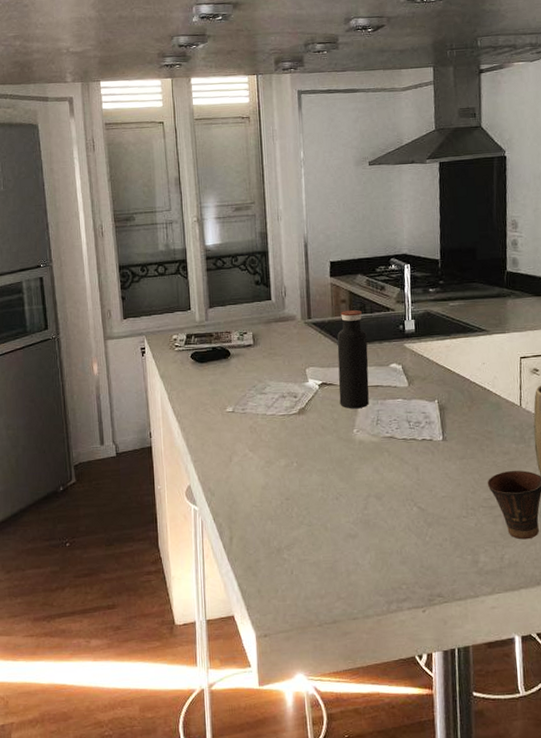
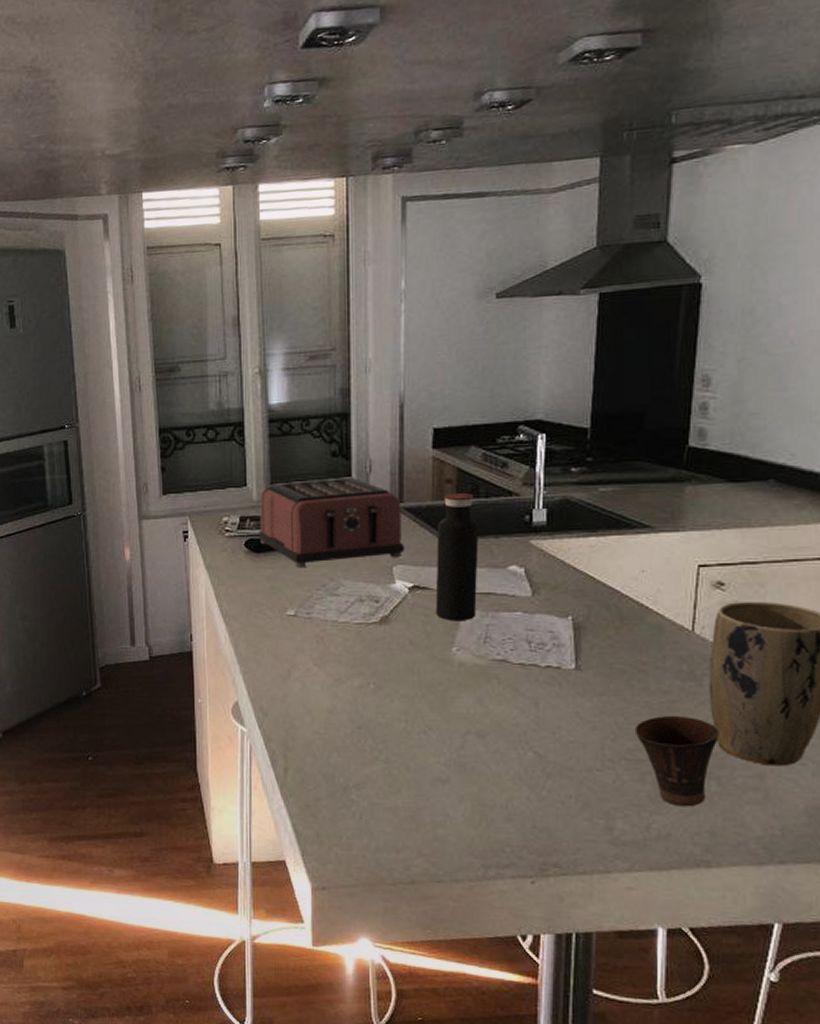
toaster: none [201,300,314,374] -> present [257,477,405,568]

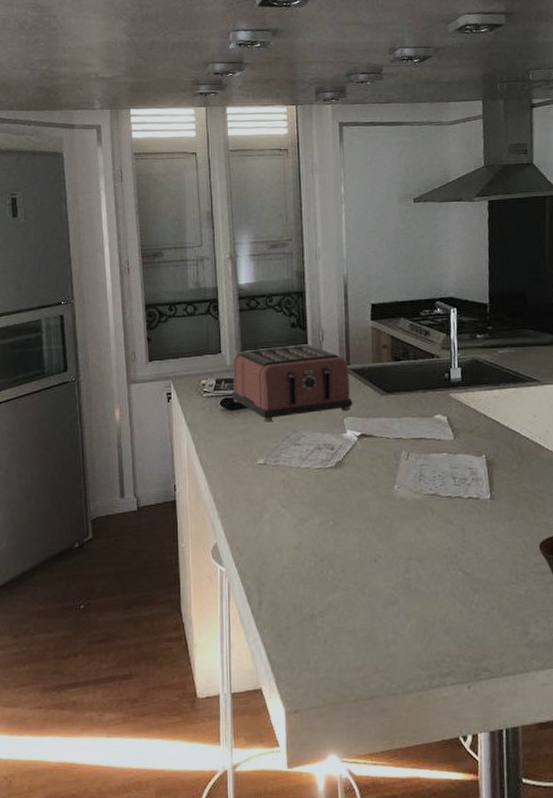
water bottle: present [435,492,478,622] -> none [378,355,412,463]

